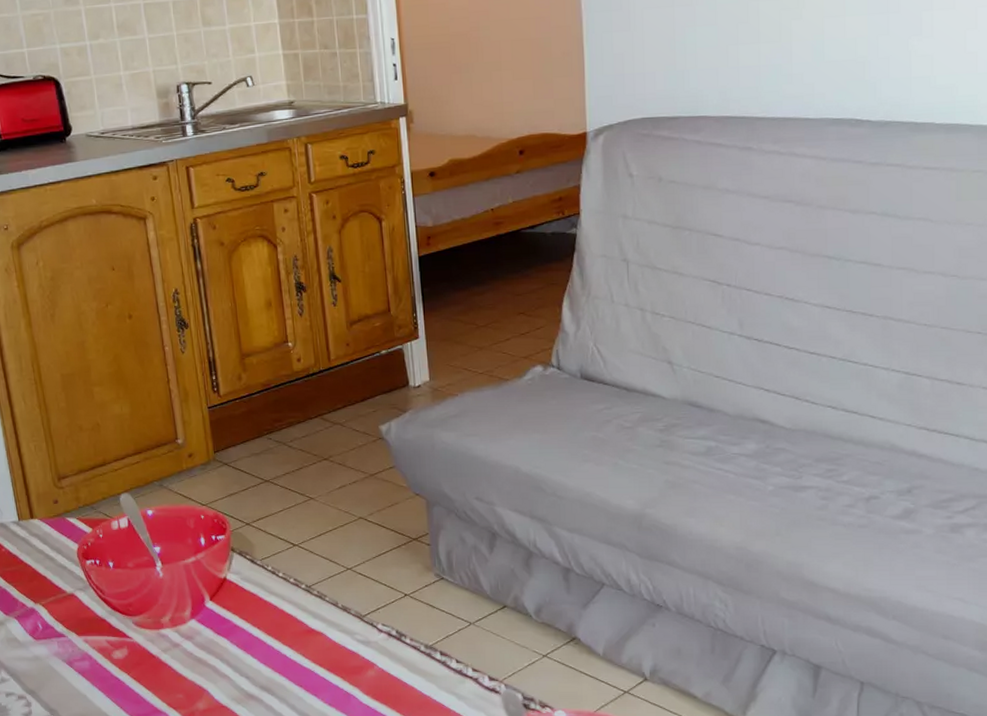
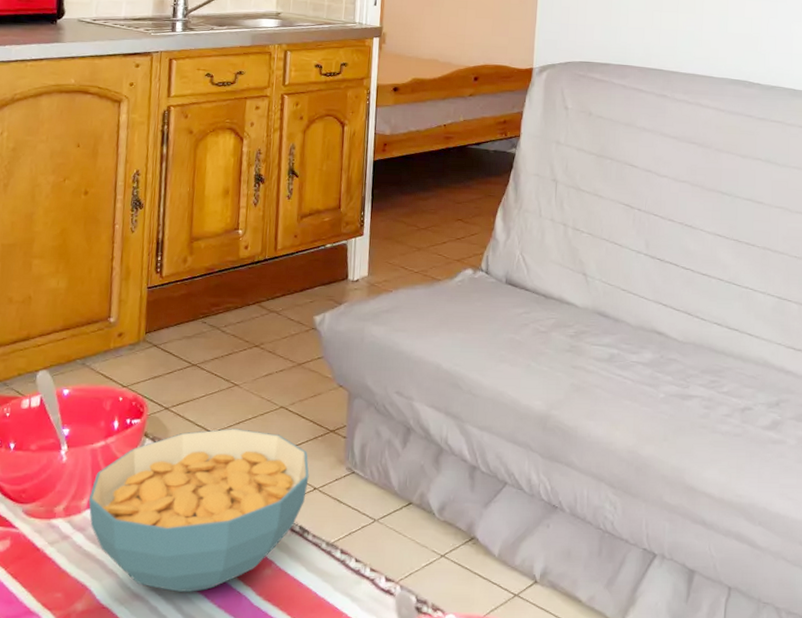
cereal bowl: none [190,540,398,692] -> present [88,428,309,592]

